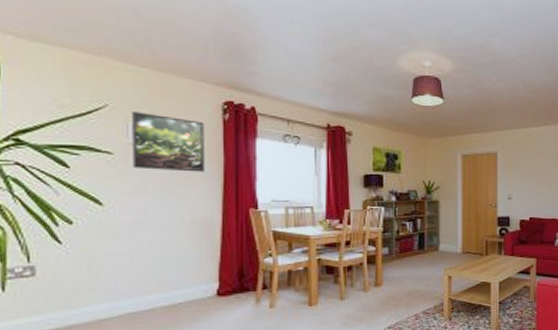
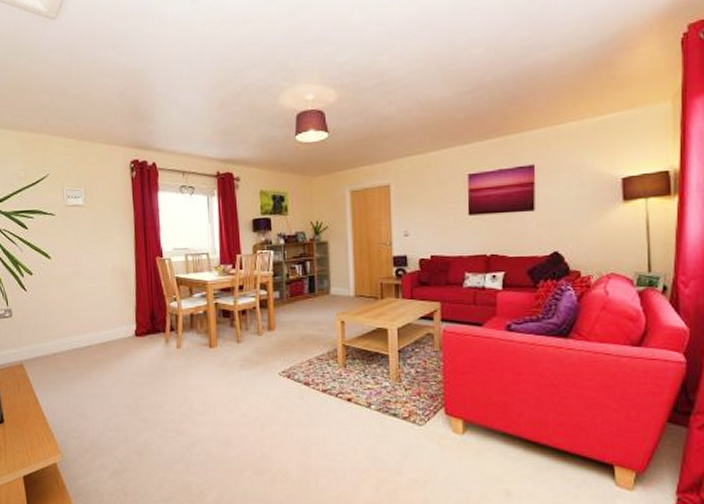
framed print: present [132,112,204,172] -> none [66,177,120,227]

